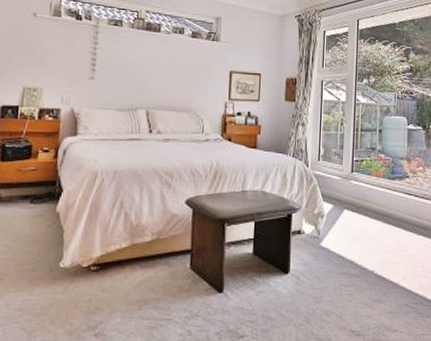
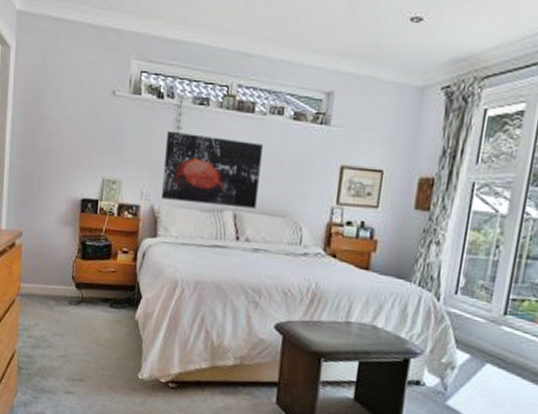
wall art: none [80,46,168,106] -> present [161,130,263,208]

